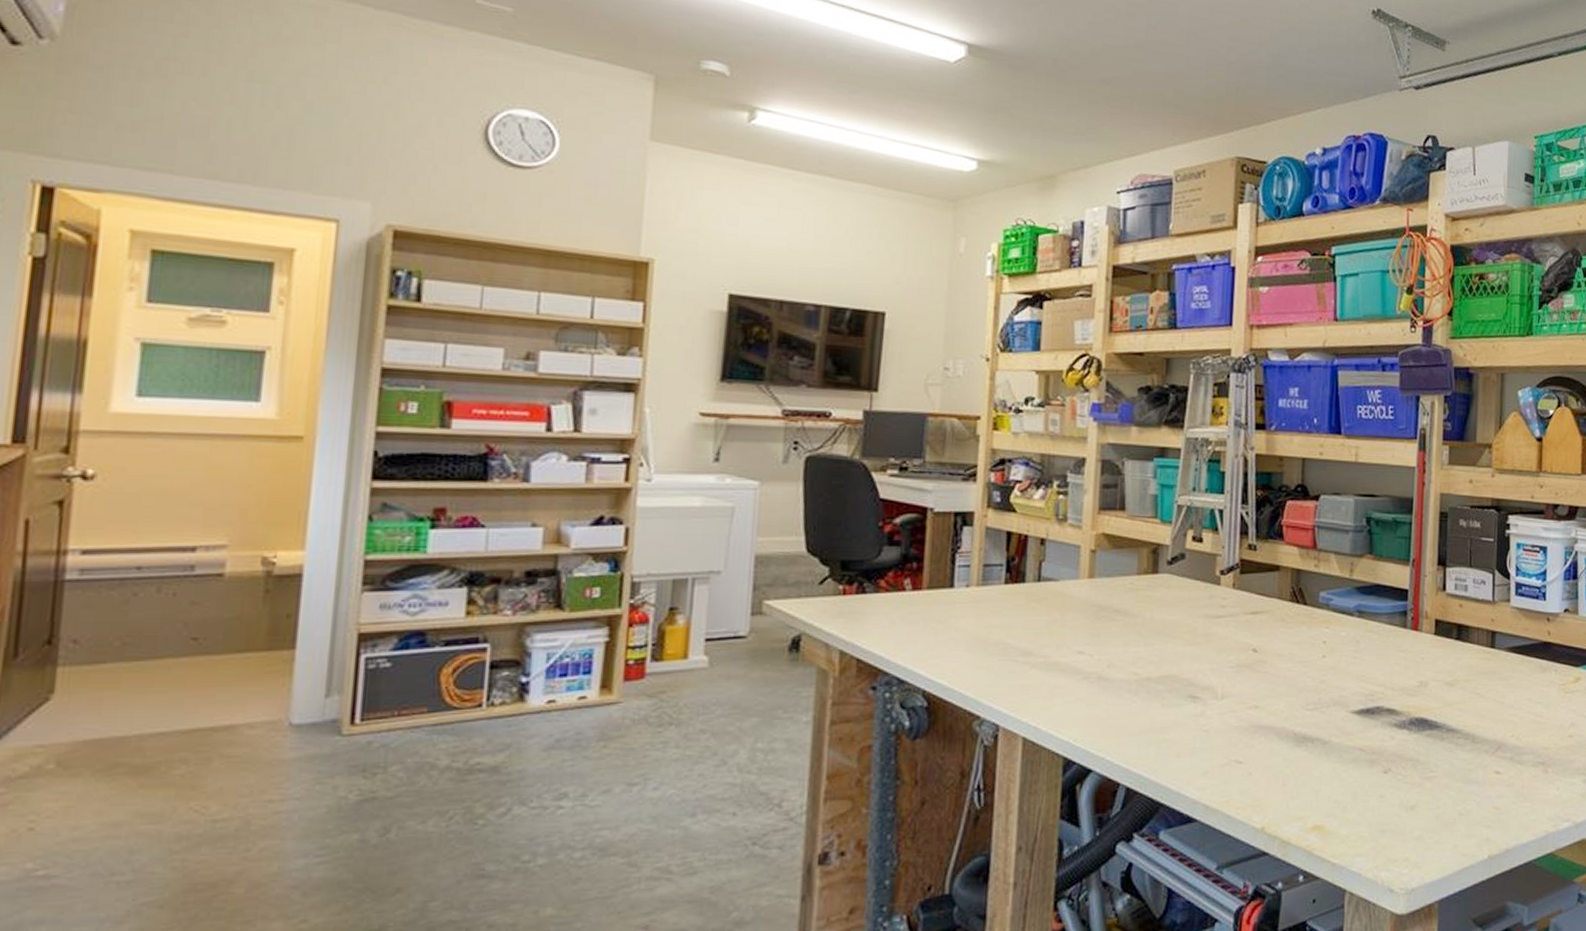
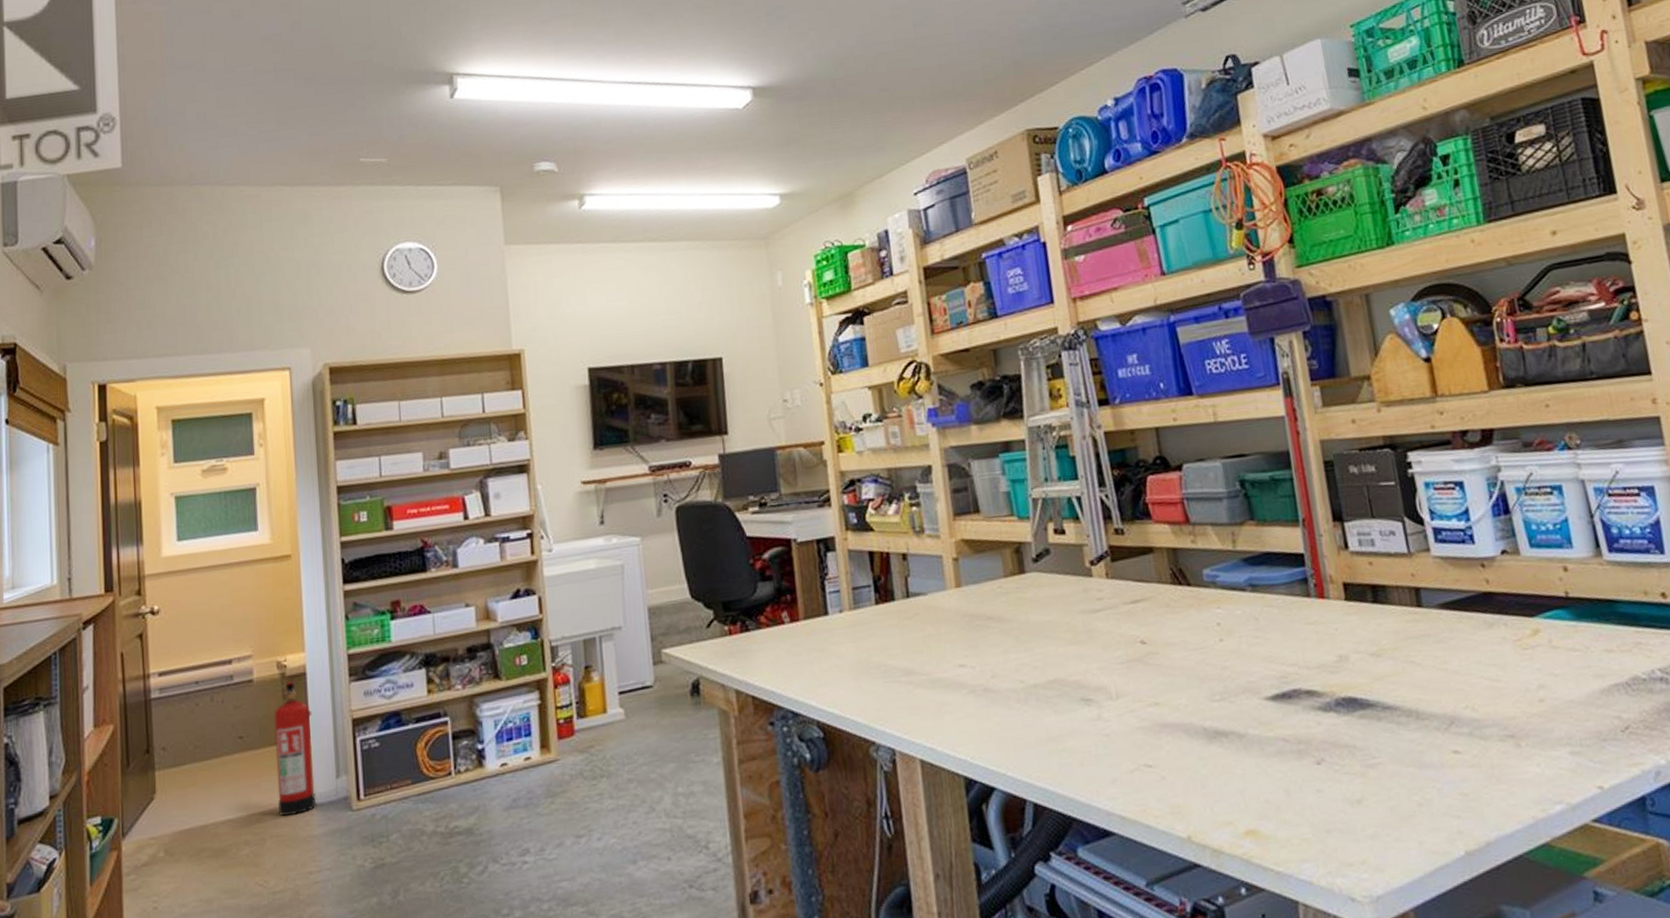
fire extinguisher: none [236,581,303,734] -> present [273,680,317,816]

